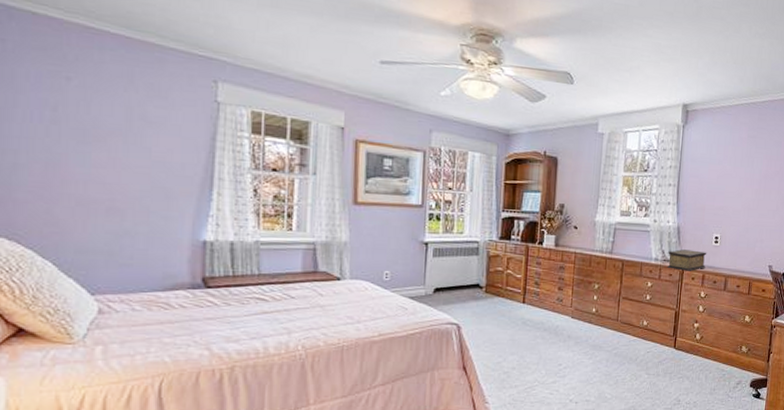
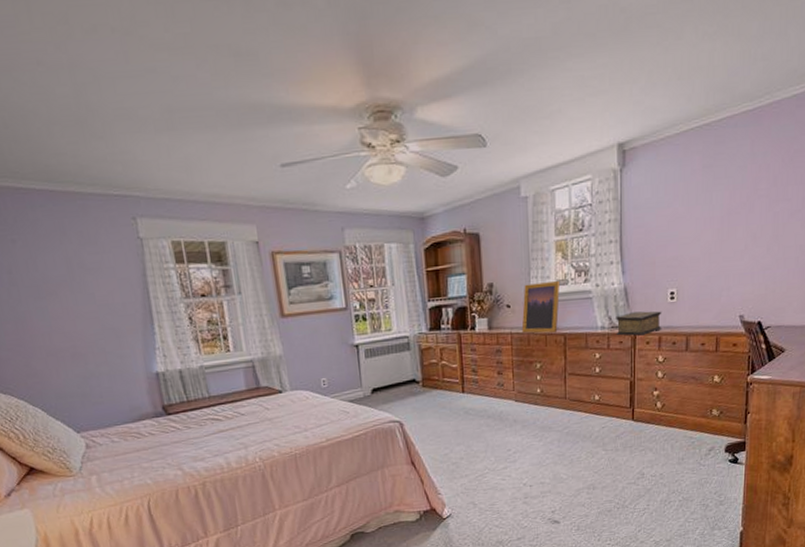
picture frame: none [585,210,624,259] -> present [521,281,561,334]

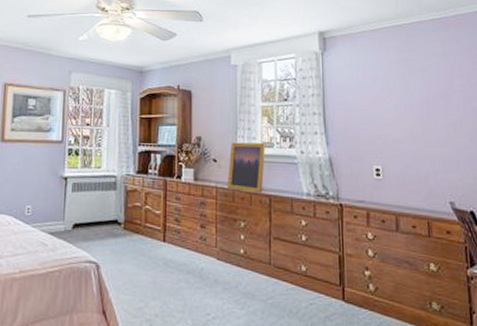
decorative box: present [616,311,662,336] -> none [321,183,370,209]

